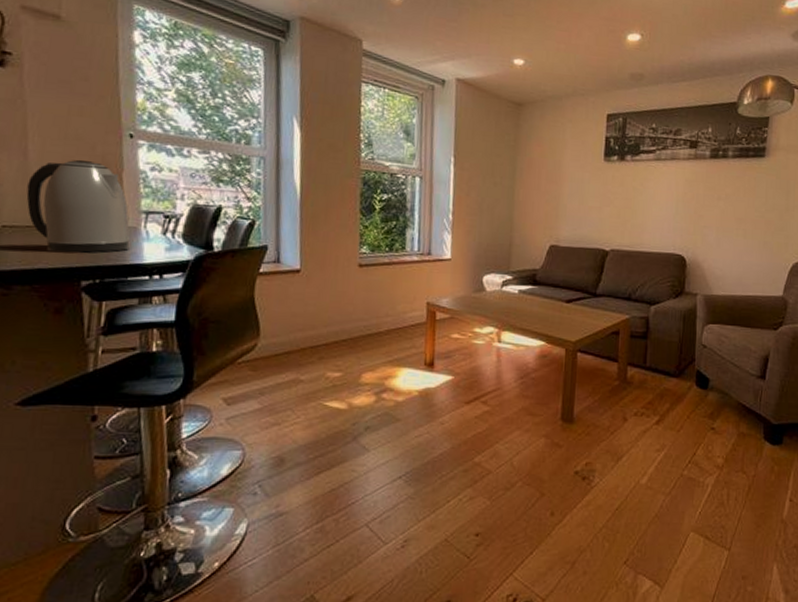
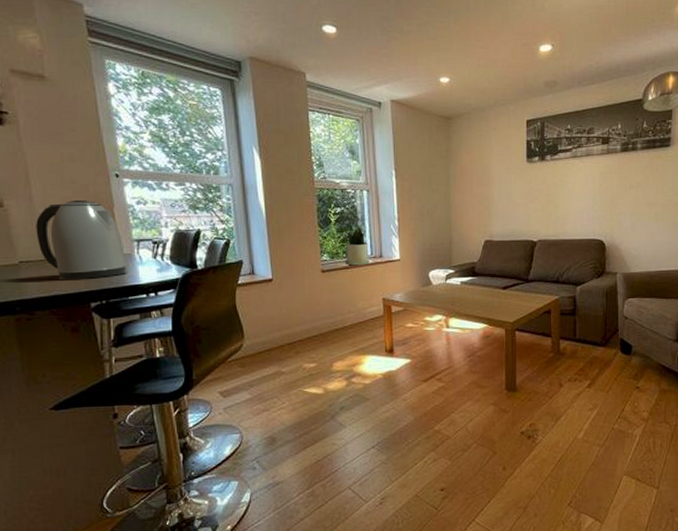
planter: none [386,218,417,263] -> present [344,227,370,266]

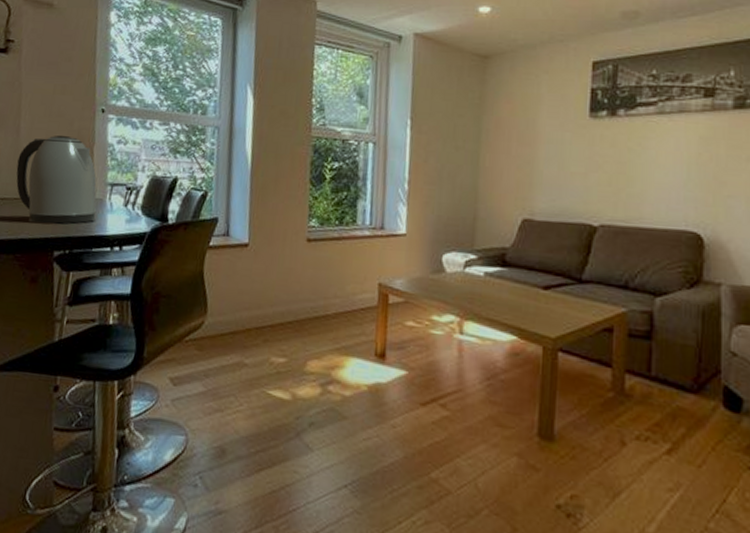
planter: present [344,227,370,266] -> none [335,188,368,238]

